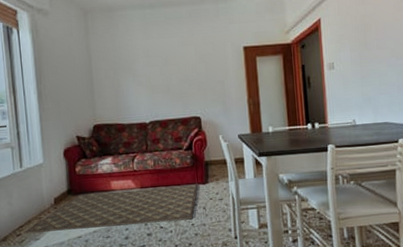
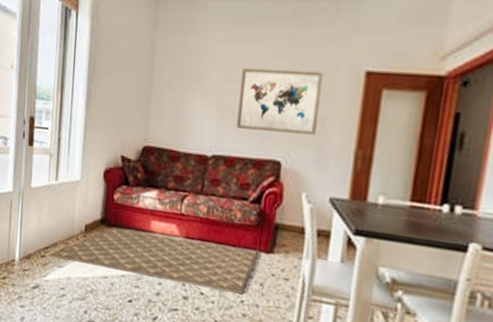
wall art: none [160,51,220,98] -> present [237,67,323,135]

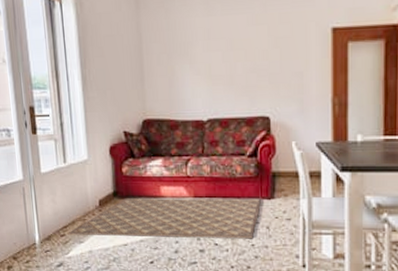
wall art: present [237,67,323,135] -> none [224,33,296,92]

